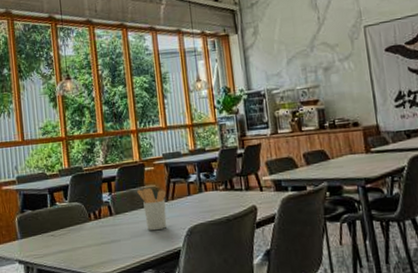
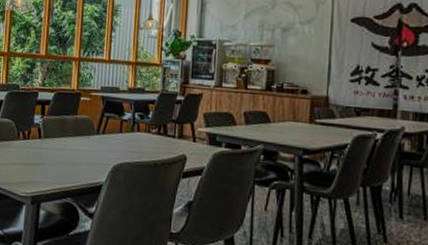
utensil holder: present [137,188,167,231] -> none [69,117,98,162]

